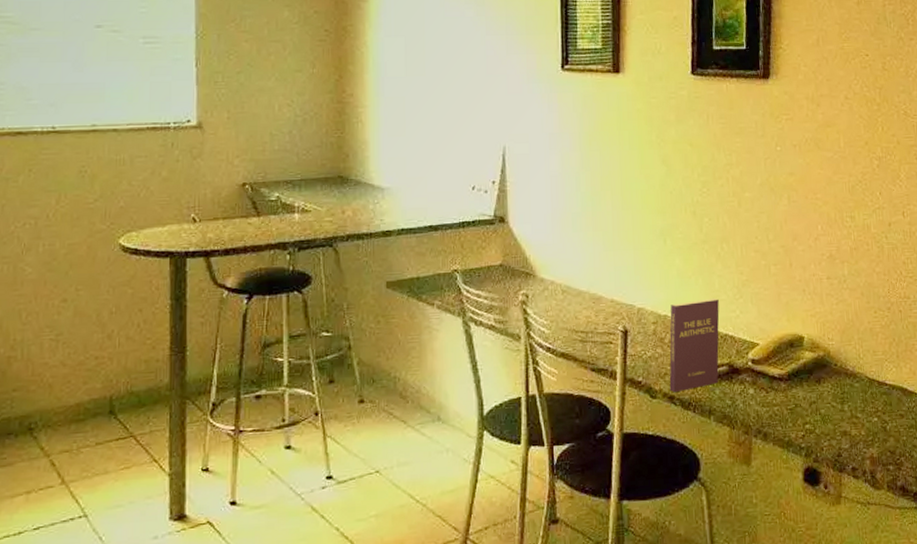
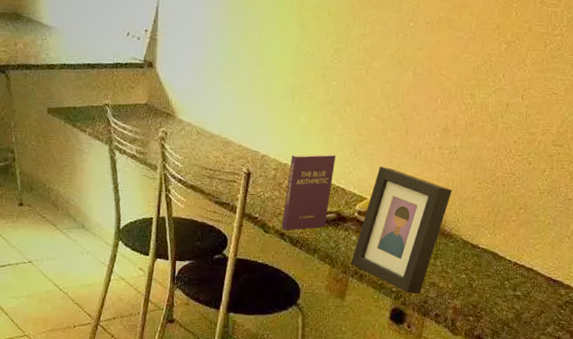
picture frame: none [751,306,848,448] -> present [350,167,452,294]

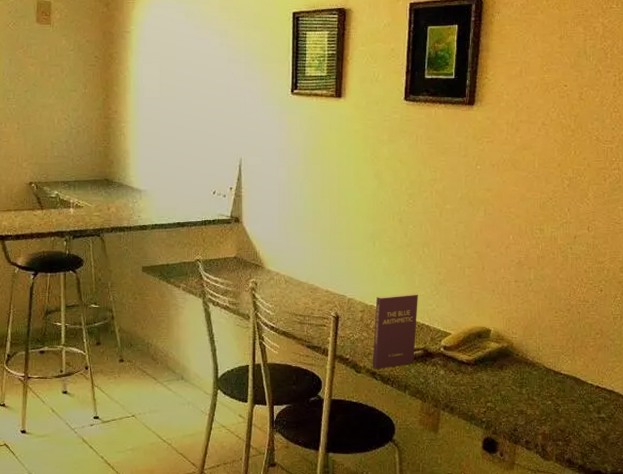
picture frame: present [350,167,452,294] -> none [441,303,531,423]

